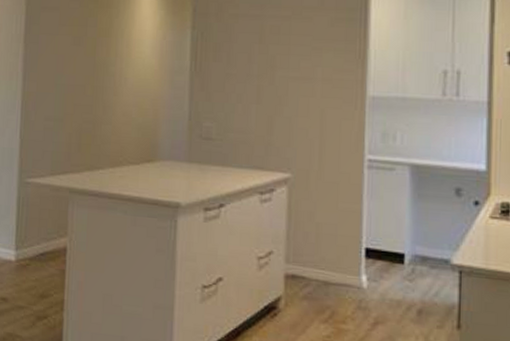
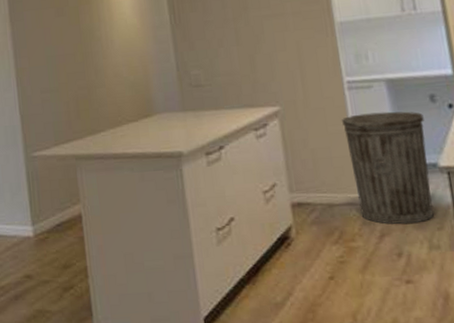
trash can: none [354,195,445,317] -> present [341,111,434,224]

